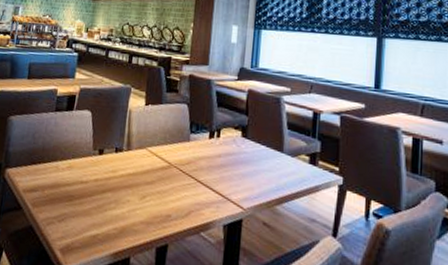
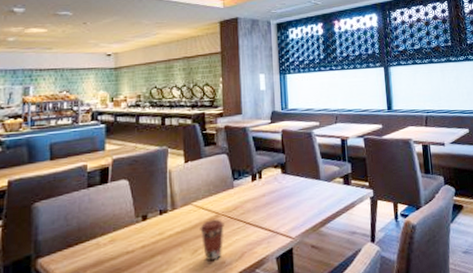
coffee cup: none [151,168,175,212] -> present [200,219,224,262]

